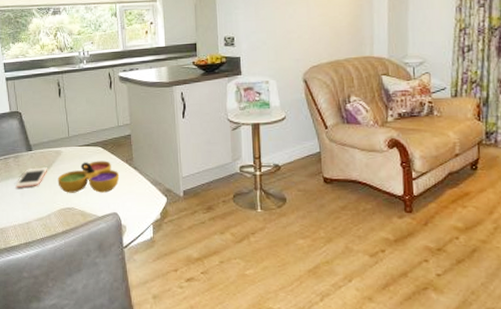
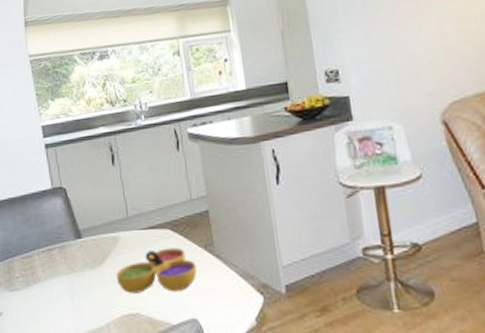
cell phone: present [15,167,48,187] -> none [62,260,103,288]

